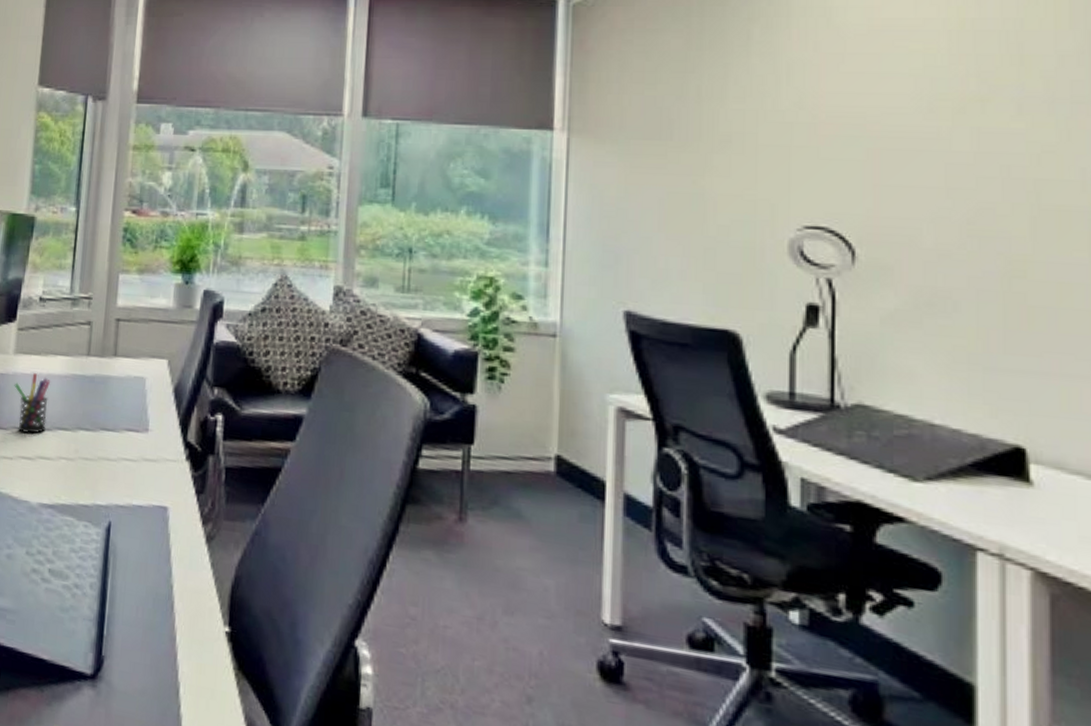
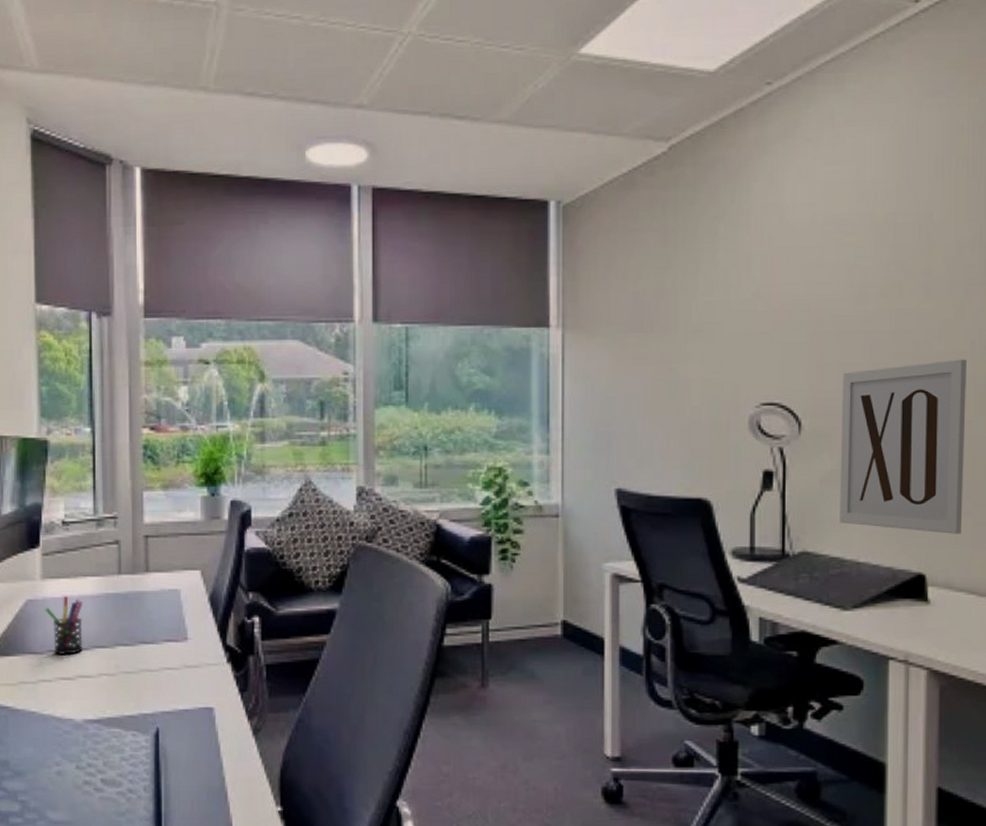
wall art: none [906,189,1077,402] -> present [840,359,967,534]

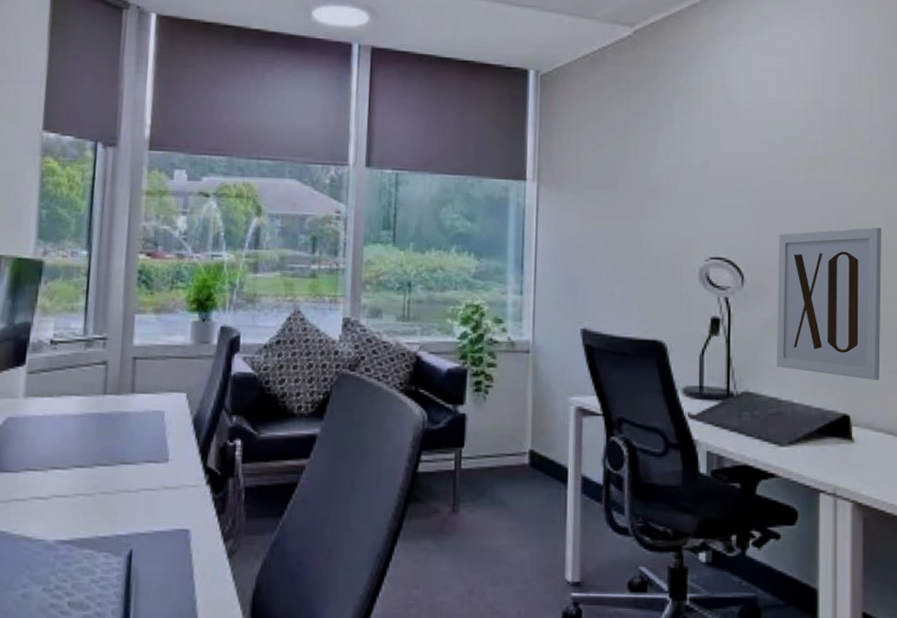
pen holder: present [45,596,83,655] -> none [25,415,64,474]

